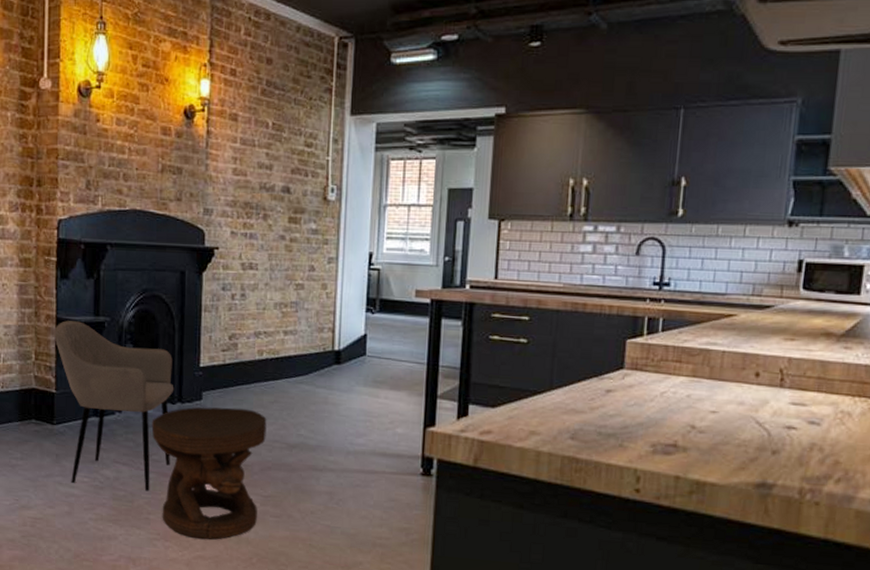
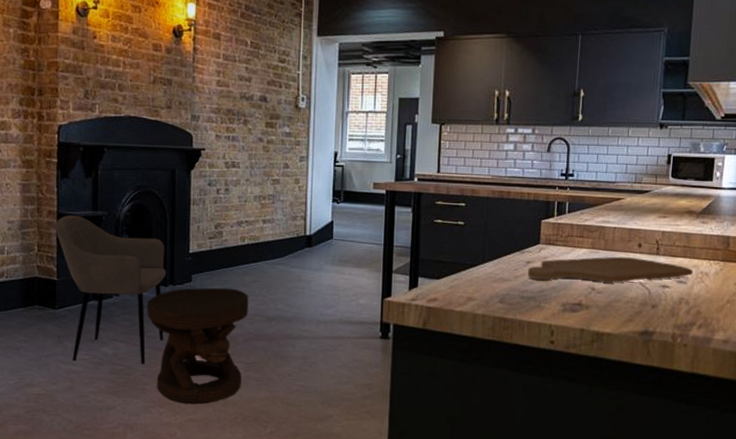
chopping board: none [607,387,830,420] -> present [528,256,693,283]

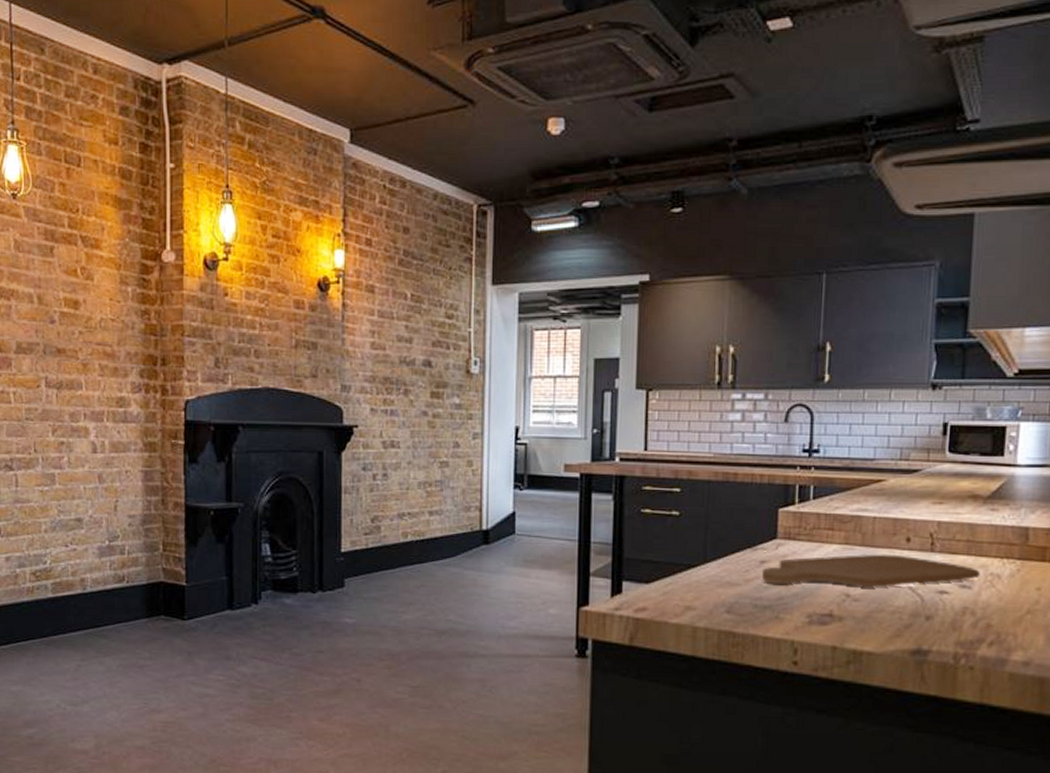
armchair: present [55,215,167,365] -> none [183,508,314,688]
carved stool: present [146,287,249,404] -> none [291,594,413,736]

